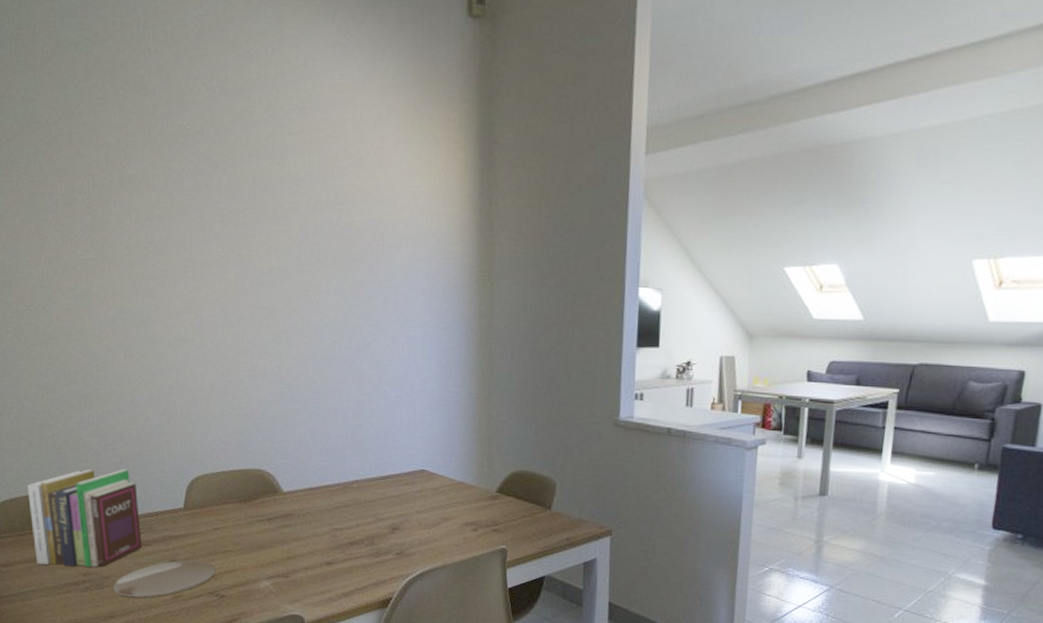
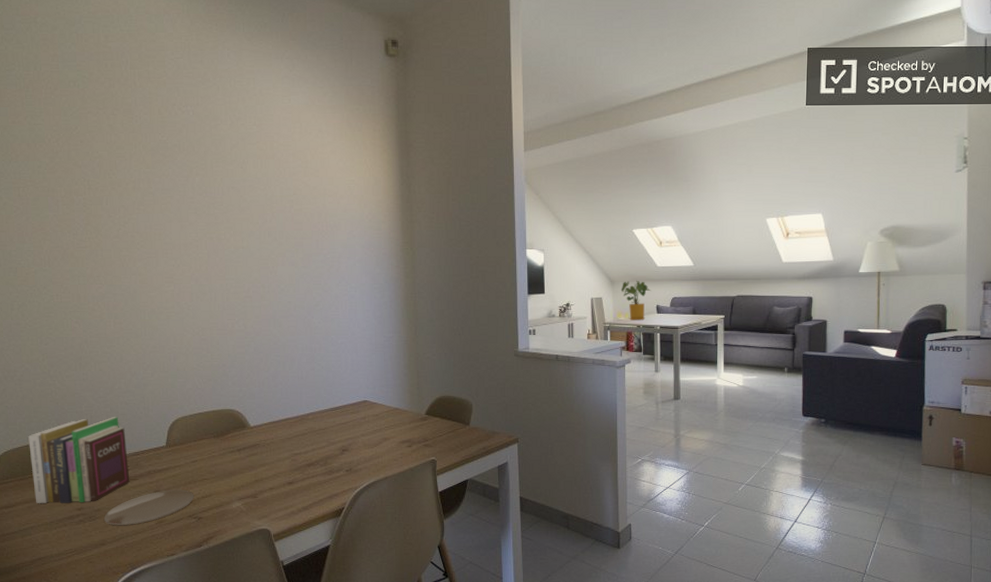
house plant: none [760,335,802,390] -> present [621,280,651,320]

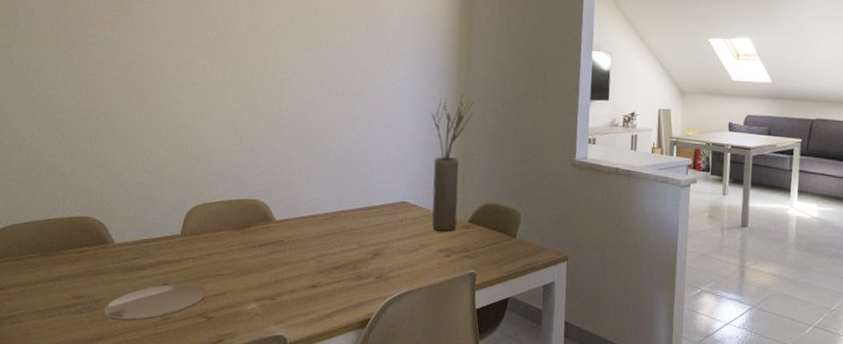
books: present [28,417,130,503] -> none [29,198,138,291]
vase: none [383,298,422,425] -> present [431,94,475,232]
house plant: present [621,280,651,320] -> none [691,93,724,138]

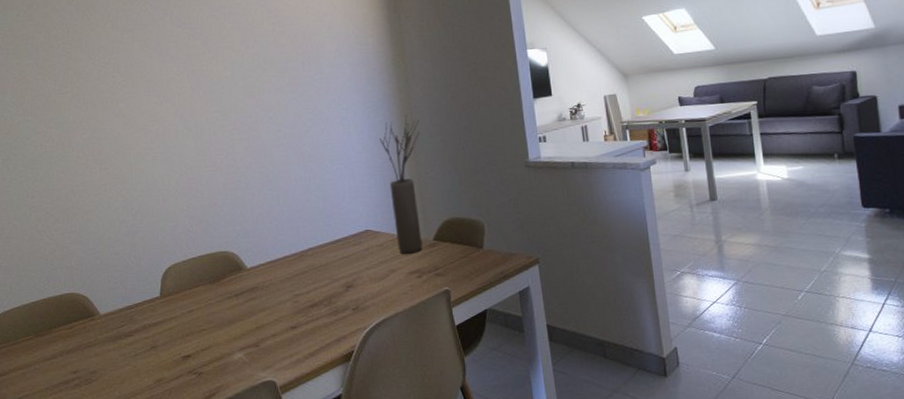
plate: present [103,283,206,321] -> none [100,343,193,389]

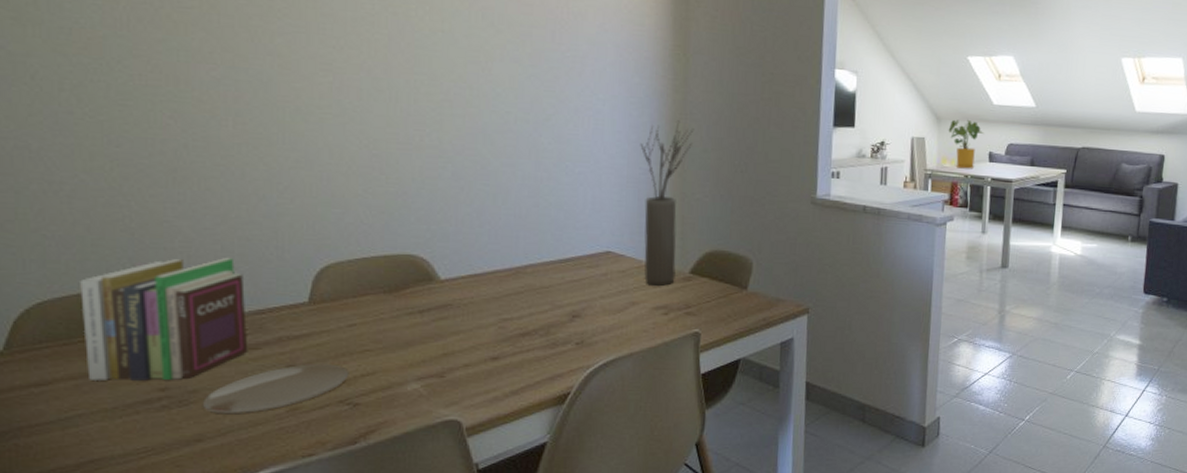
books: none [19,269,125,369] -> present [80,258,248,381]
plate: none [100,343,193,389] -> present [202,364,349,415]
house plant: none [636,71,670,116] -> present [948,119,984,169]

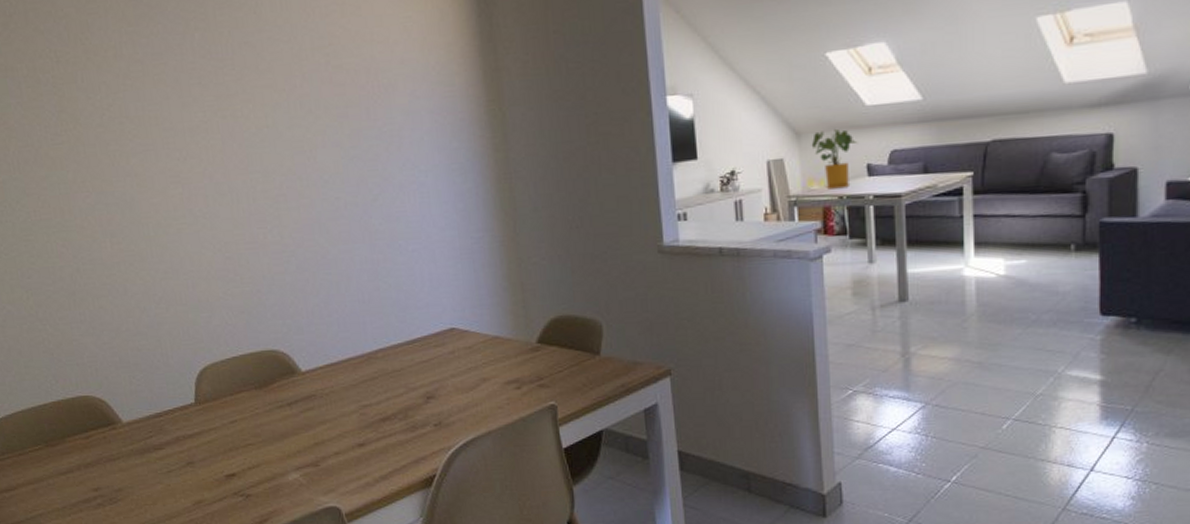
books: present [80,258,248,381] -> none [22,368,155,484]
plate: present [202,364,349,415] -> none [127,459,239,510]
vase: present [640,120,695,286] -> none [468,181,523,359]

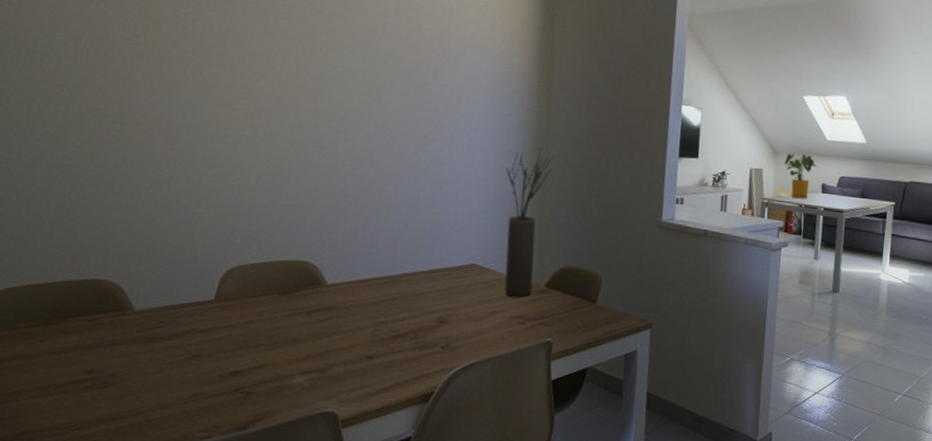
vase: none [468,181,523,359] -> present [504,148,554,297]

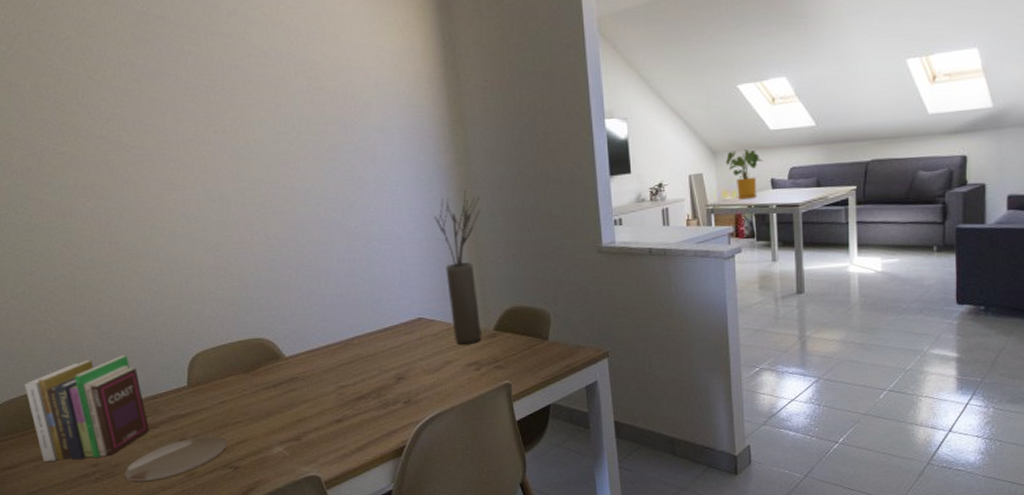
books: none [29,258,163,364] -> present [24,356,150,461]
plate: none [119,355,245,398] -> present [124,436,228,483]

